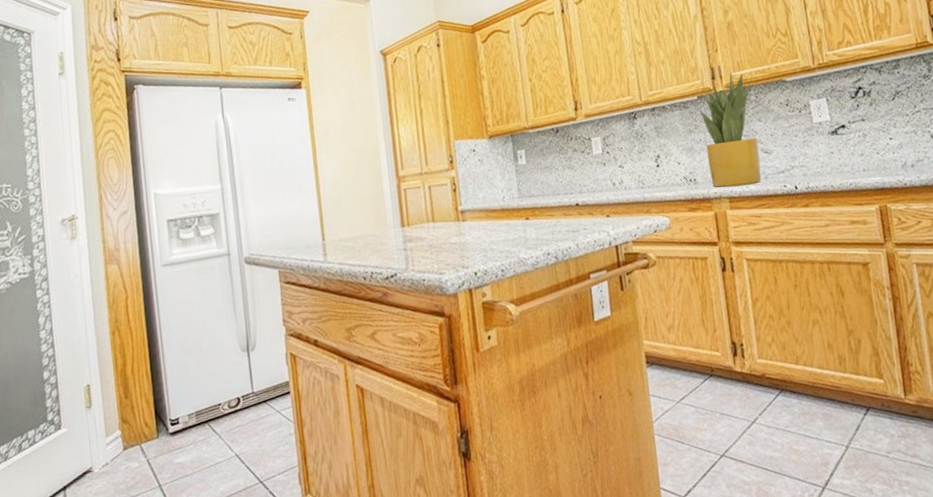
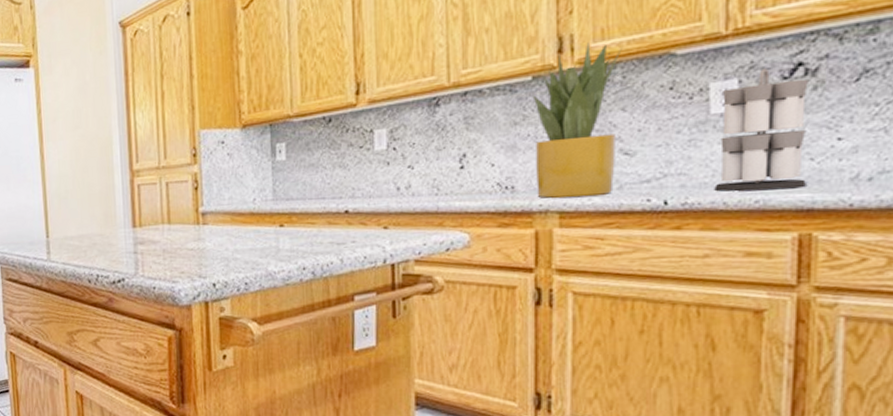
spice rack: none [818,91,878,178] -> present [714,68,808,192]

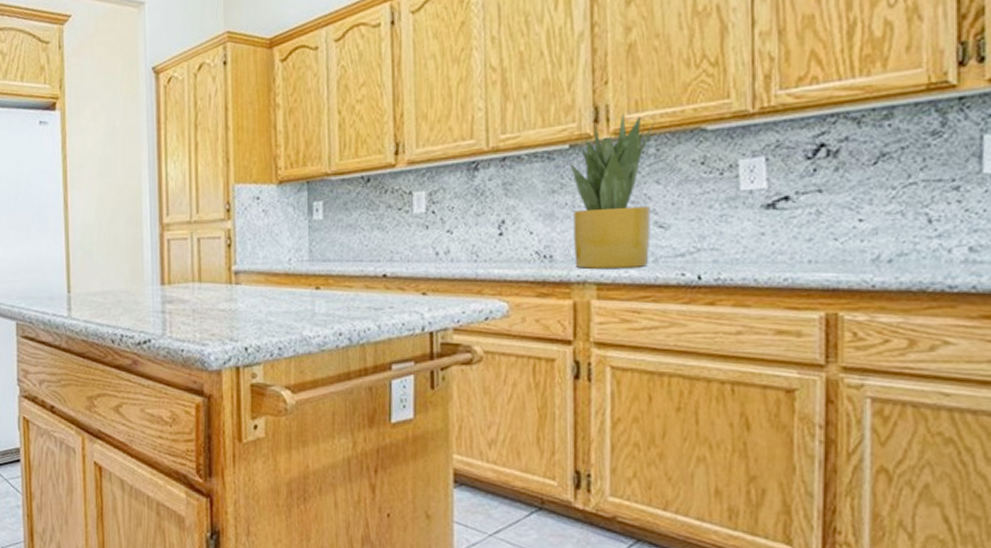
spice rack: present [714,68,808,192] -> none [745,147,831,269]

